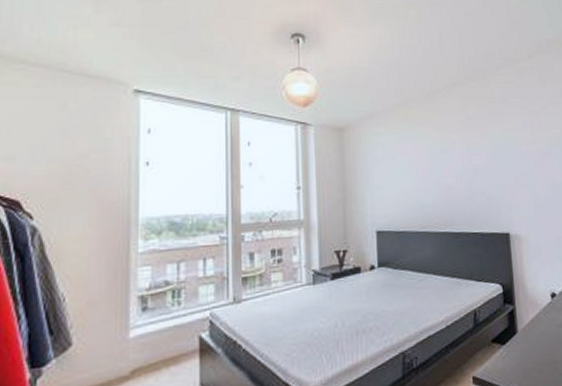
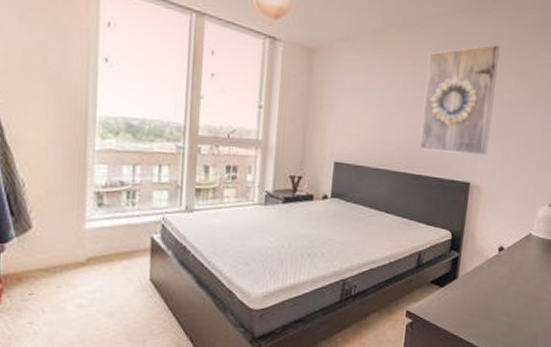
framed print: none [448,104,520,208] -> present [420,44,500,155]

